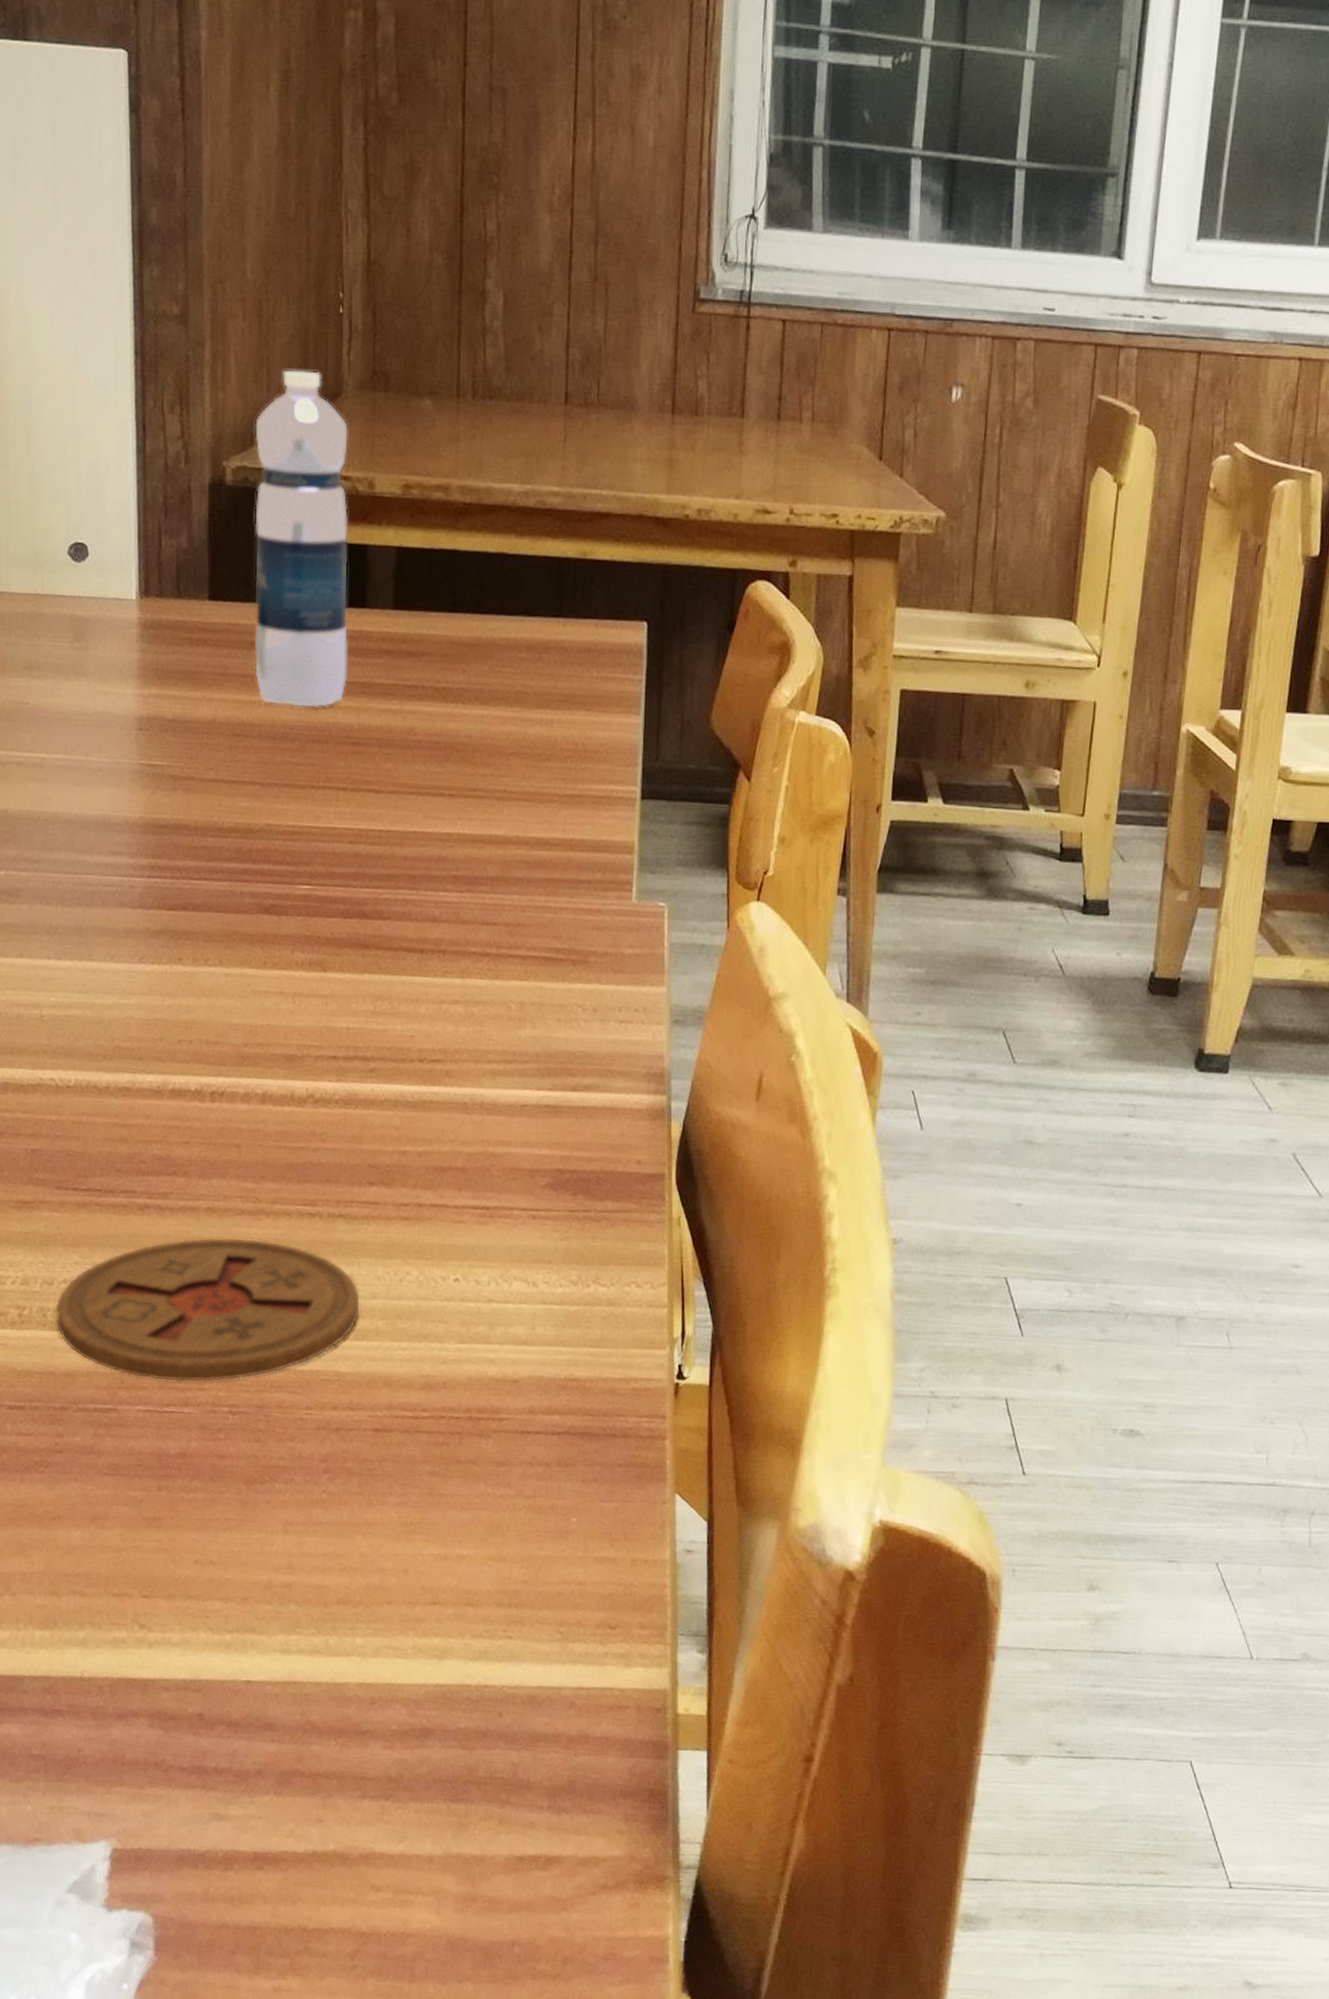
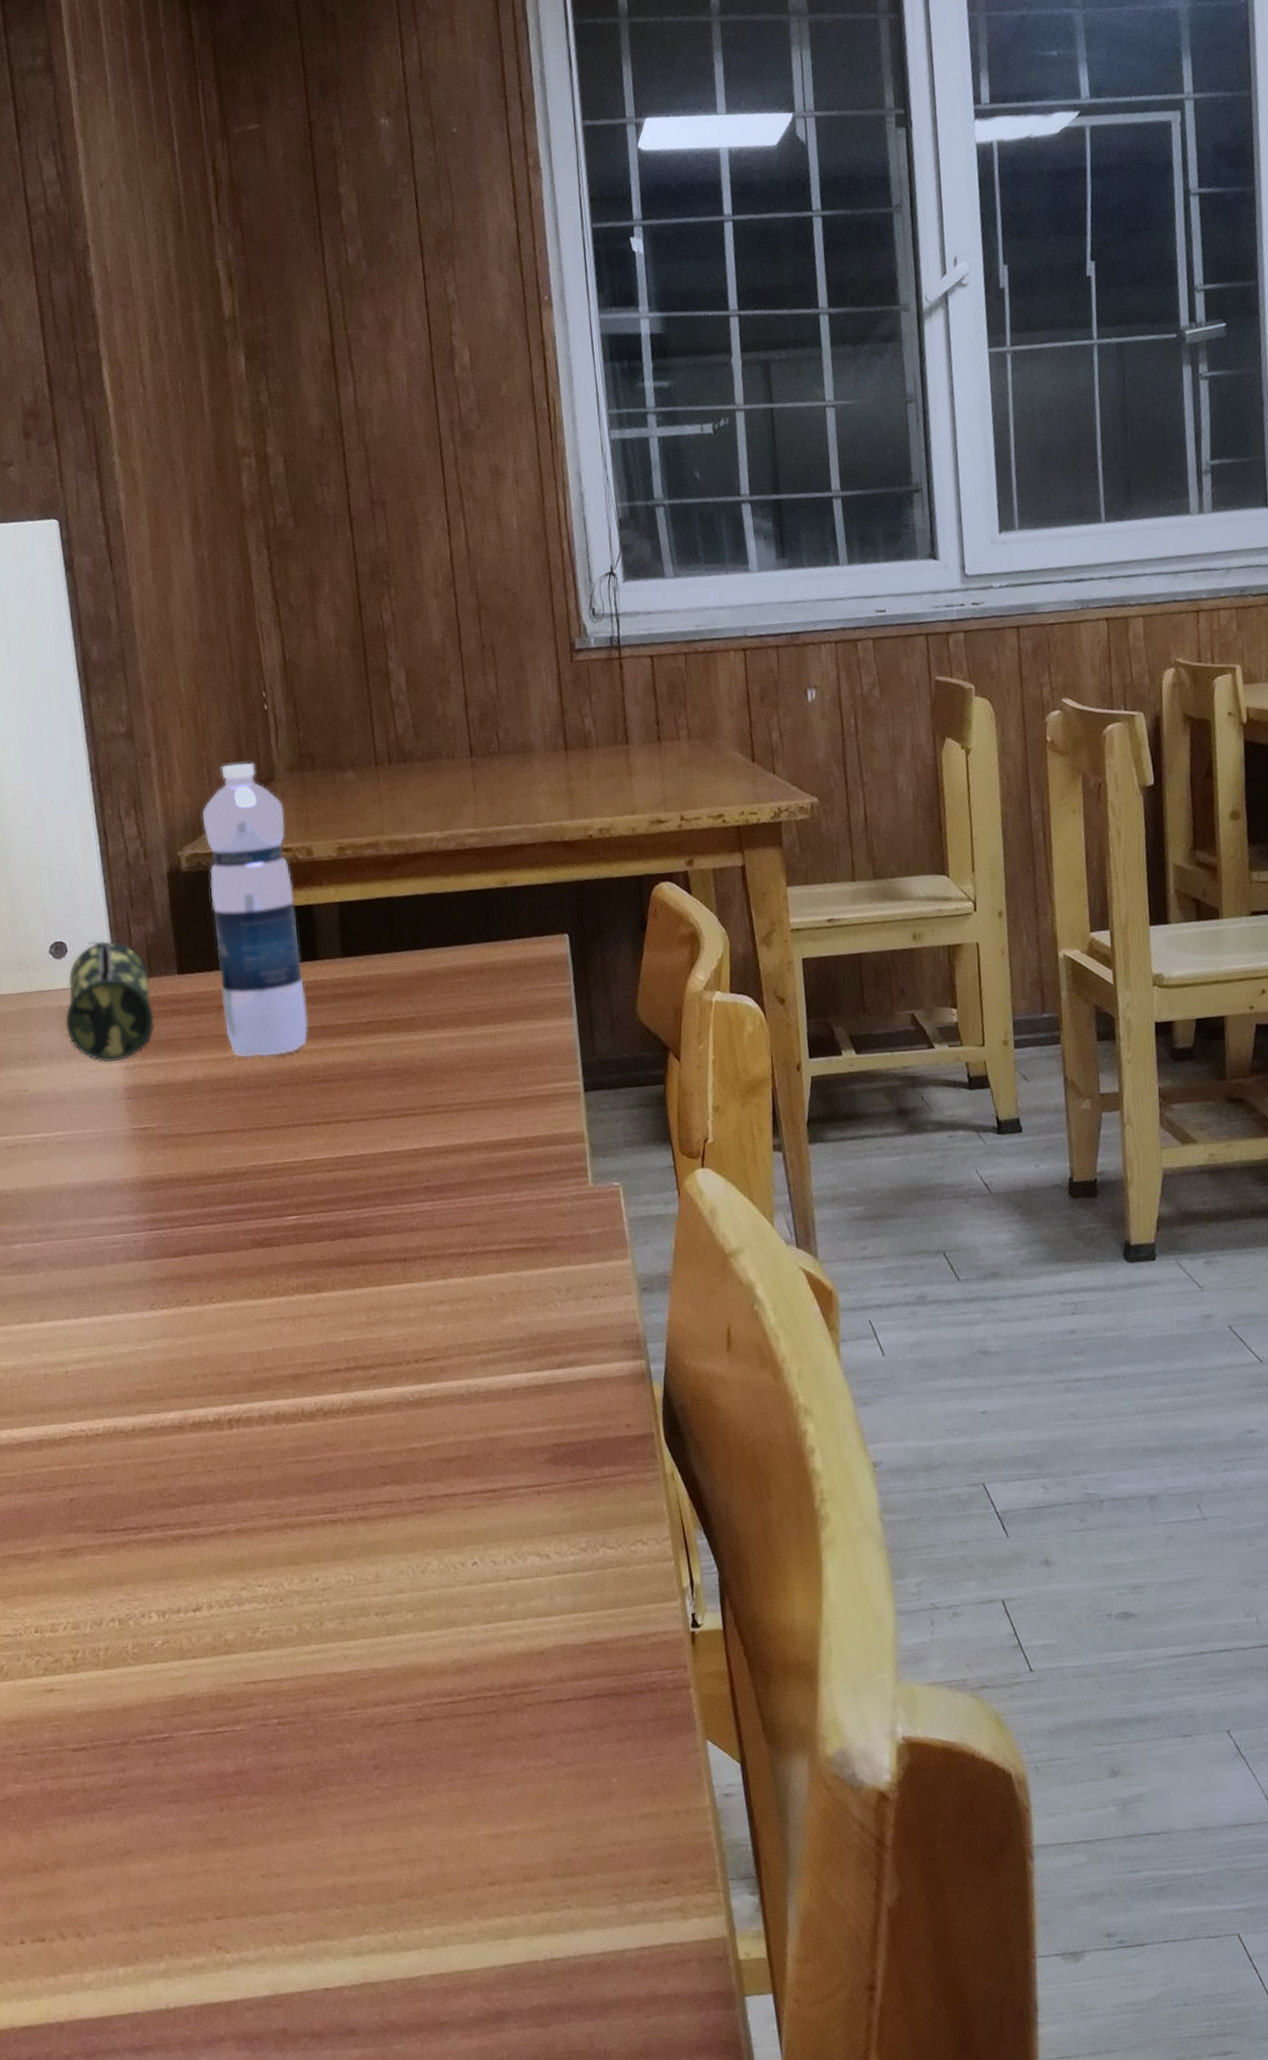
coaster: present [55,1237,360,1382] -> none [106,1553,389,1702]
pencil case: none [78,548,177,687] -> present [66,941,155,1063]

